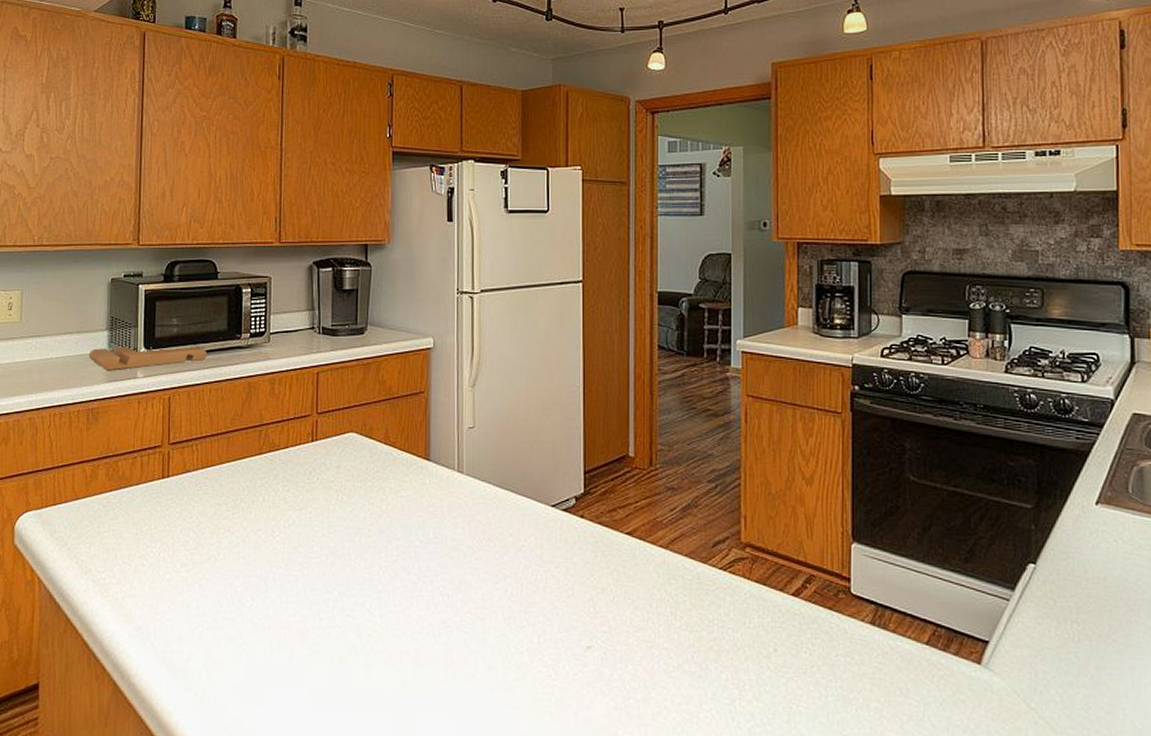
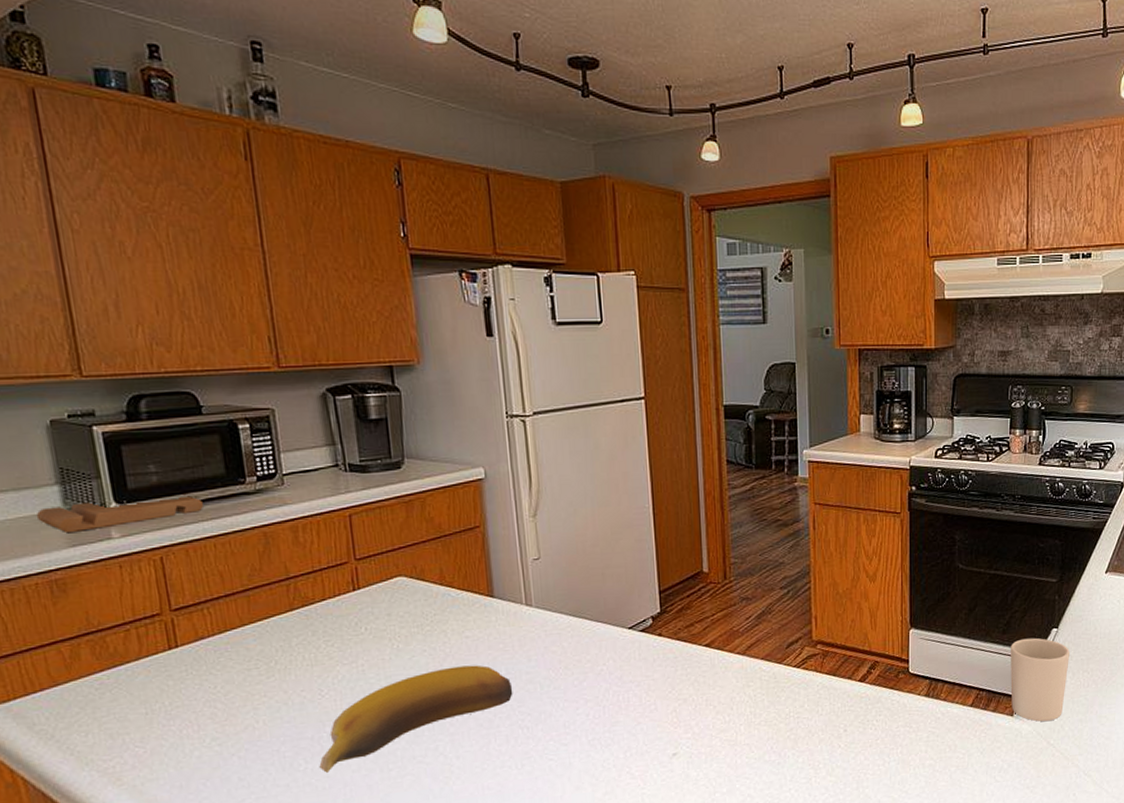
banana: none [262,524,438,613] -> present [319,665,513,773]
mug: none [976,571,1052,679] -> present [1010,637,1069,722]

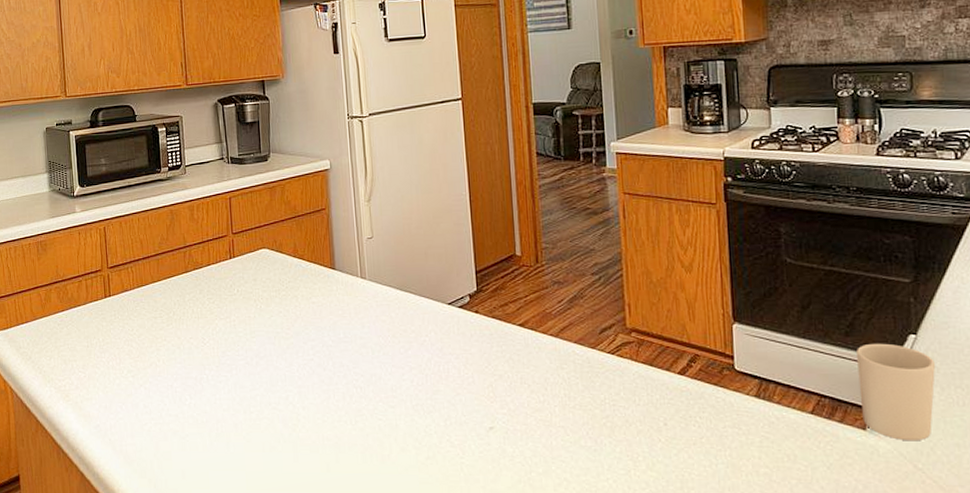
cutting board: present [36,494,203,534] -> none [33,180,133,208]
banana: present [319,665,513,773] -> none [200,327,349,409]

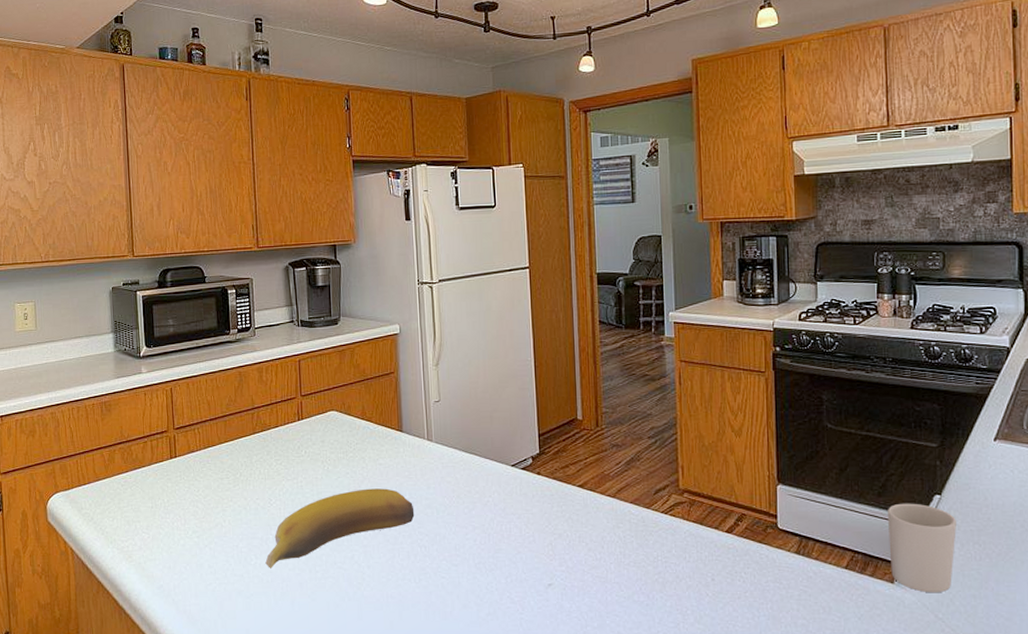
banana: none [200,327,349,409] -> present [265,488,415,568]

